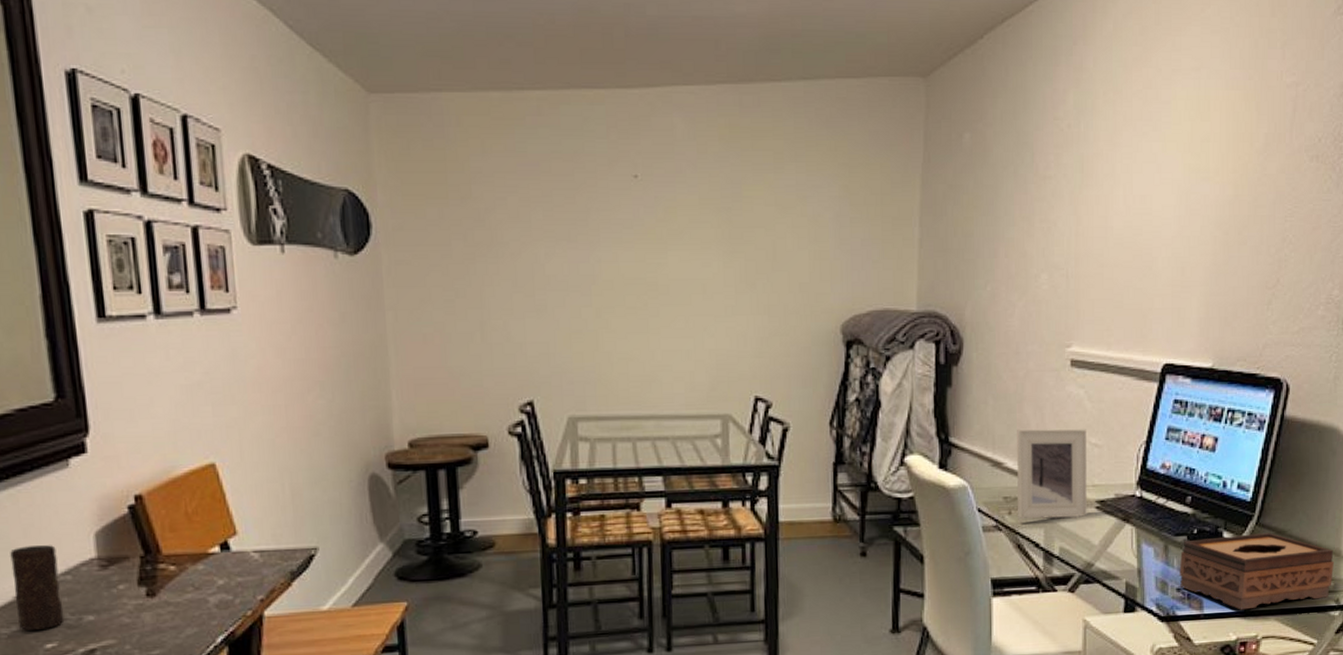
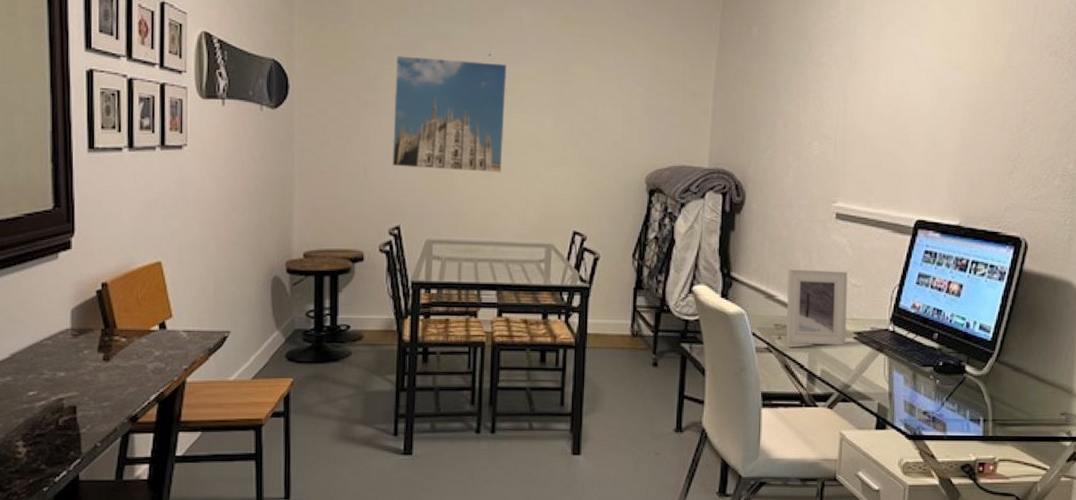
candle: present [10,545,64,631] -> none [11,317,44,381]
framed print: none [513,179,660,327] -> present [392,55,506,172]
tissue box: present [1179,533,1334,610] -> none [925,369,1066,435]

